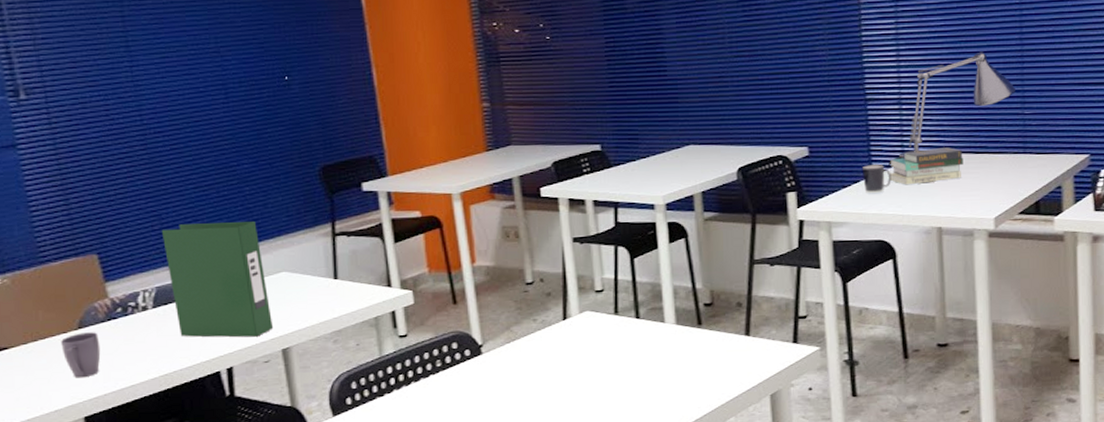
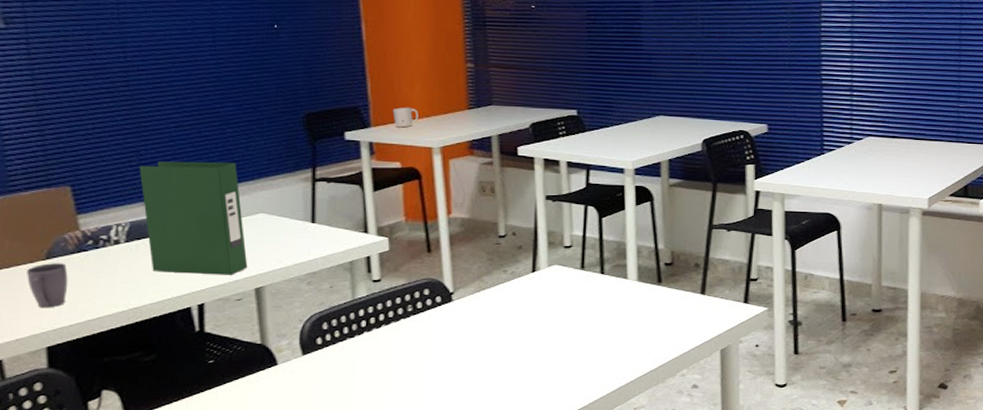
mug: none [409,152,436,175] -> present [392,107,418,128]
mug: present [861,165,891,194] -> none [814,144,840,171]
desk lamp: present [888,51,1015,166] -> none [838,48,953,146]
books: present [890,147,963,185] -> none [839,132,904,165]

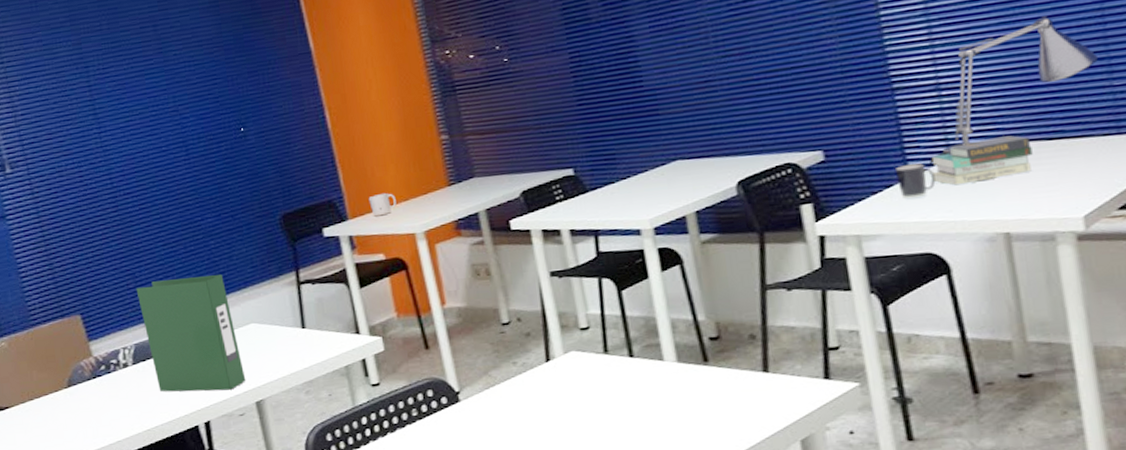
mug: present [27,263,68,308] -> none [54,390,89,435]
mug: none [814,144,840,171] -> present [894,163,936,199]
desk lamp: none [838,48,953,146] -> present [930,16,1098,164]
books: none [839,132,904,165] -> present [932,135,1033,186]

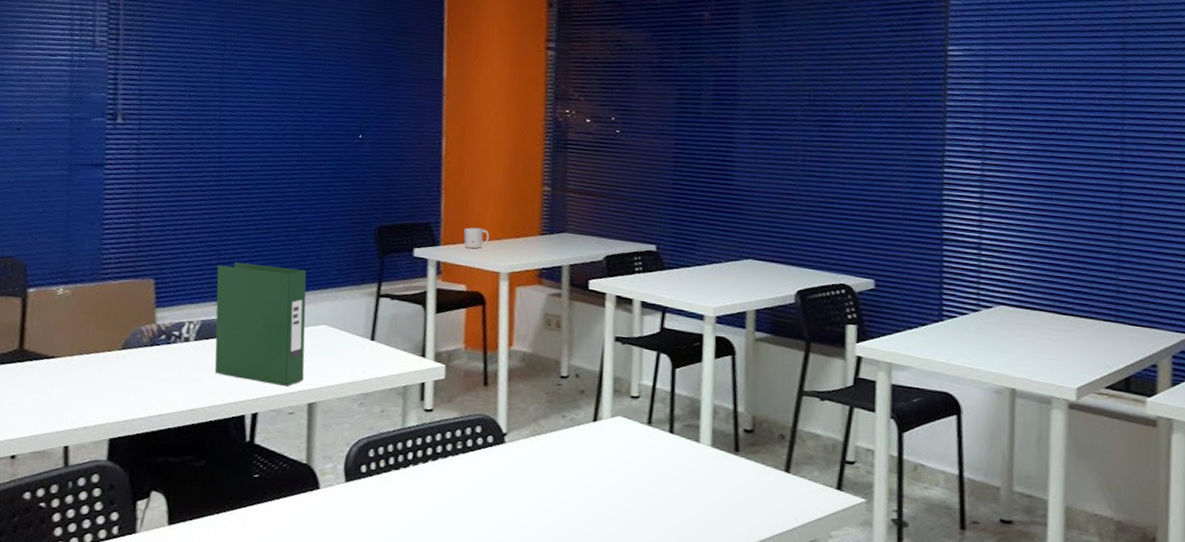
mug: present [894,163,936,199] -> none [931,308,963,341]
desk lamp: present [930,16,1098,164] -> none [961,206,1110,313]
books: present [932,135,1033,186] -> none [961,300,1046,339]

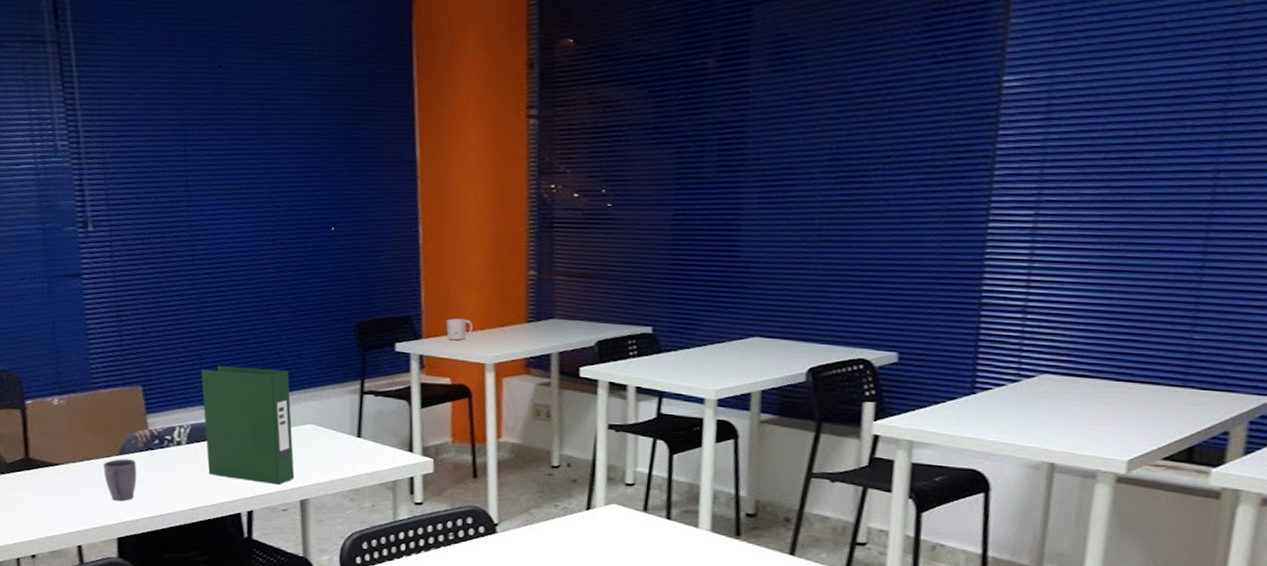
mug: none [103,353,139,399] -> present [103,458,137,501]

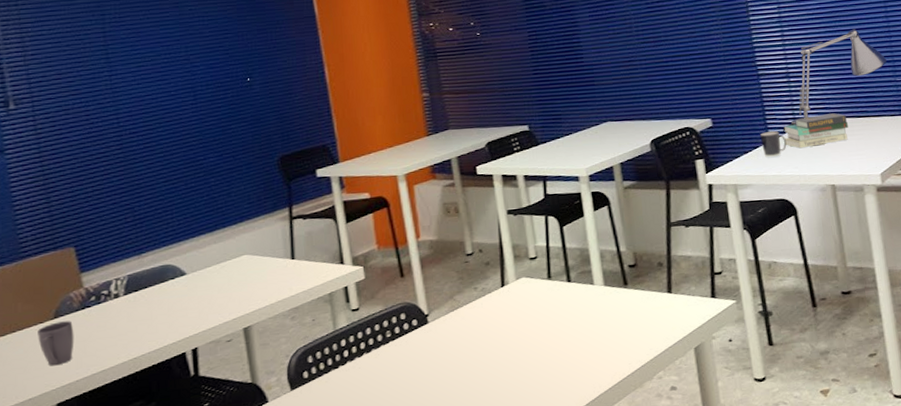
binder: present [201,366,295,485] -> none [134,210,236,321]
mug: present [445,318,473,341] -> none [358,139,382,160]
mug: none [961,380,999,415] -> present [759,131,787,158]
books: none [996,369,1098,410] -> present [785,113,848,149]
desk lamp: none [997,257,1186,384] -> present [783,29,887,132]

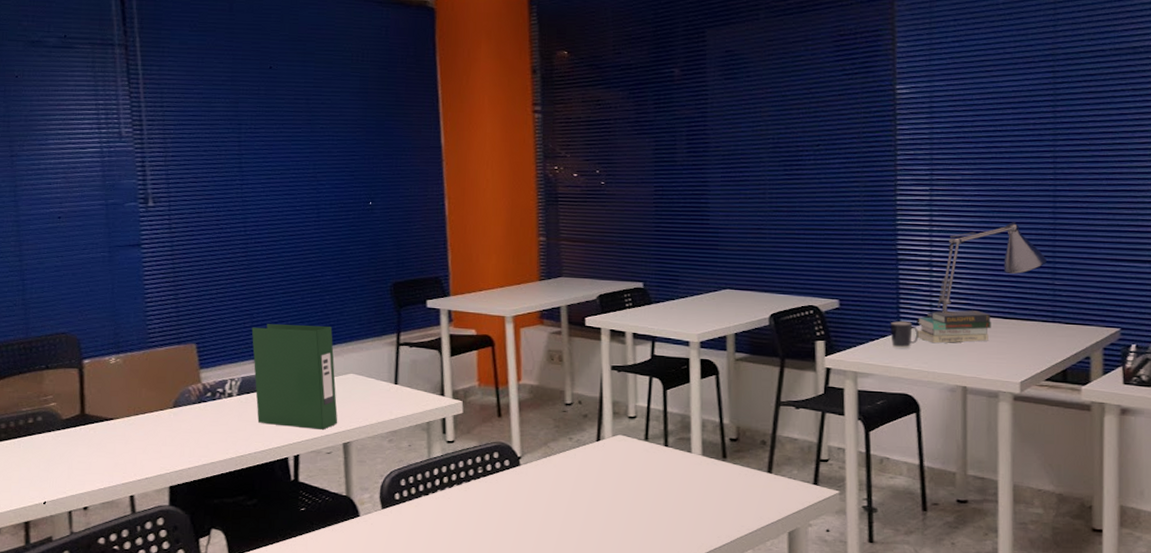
mug: present [38,321,74,366] -> none [157,411,190,451]
binder: none [134,210,236,321] -> present [251,324,338,430]

